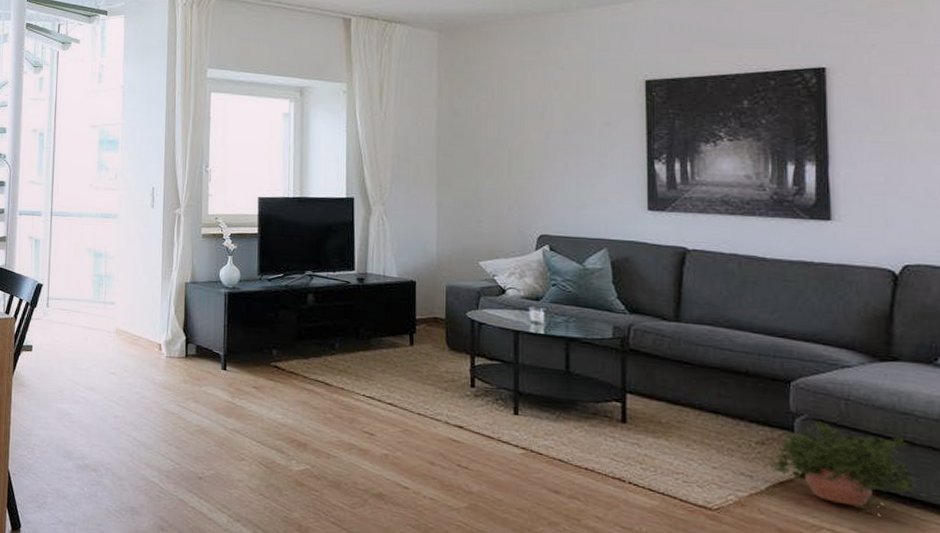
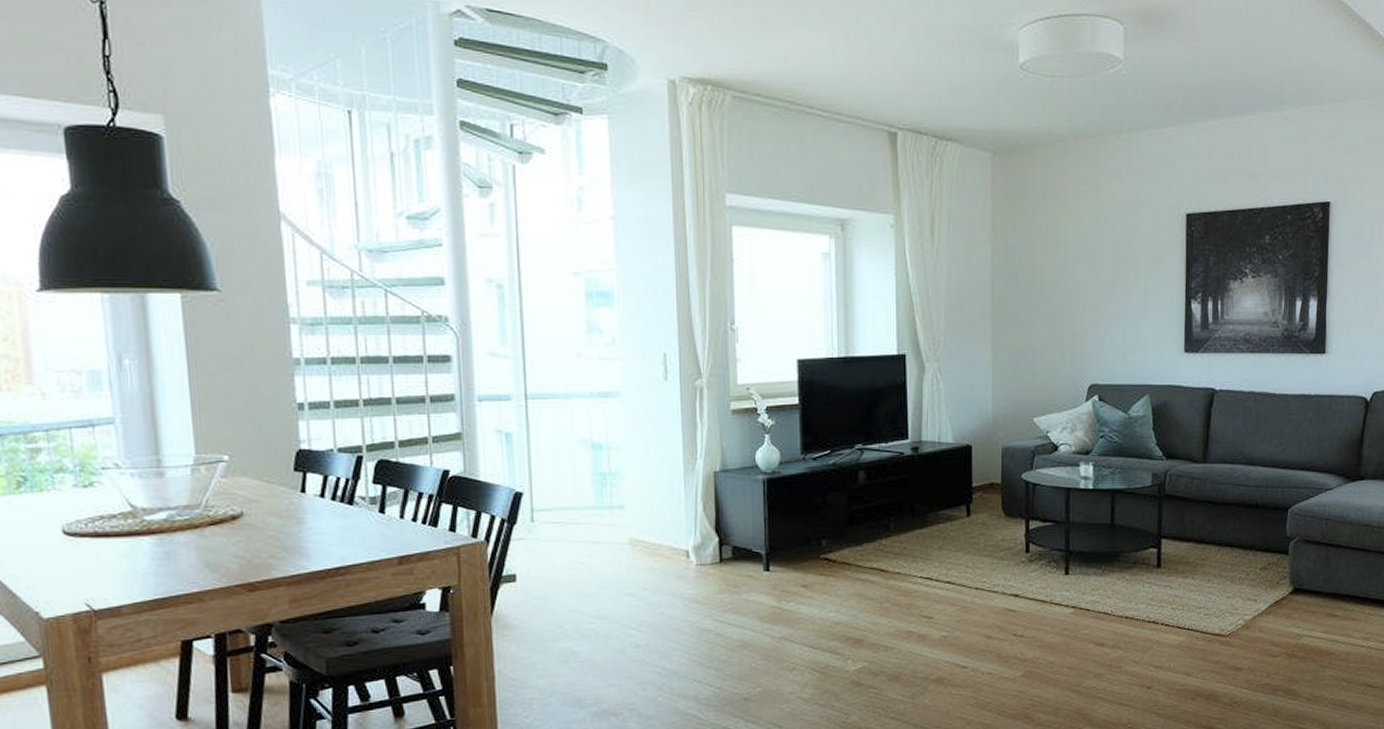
potted plant: present [769,421,916,516] -> none [1269,542,1369,620]

